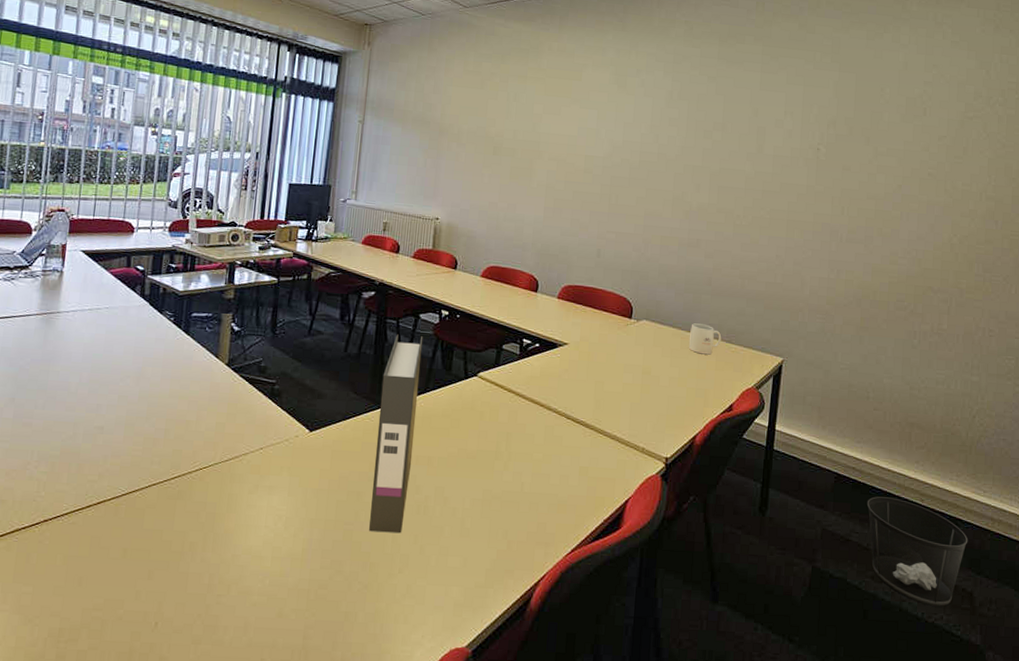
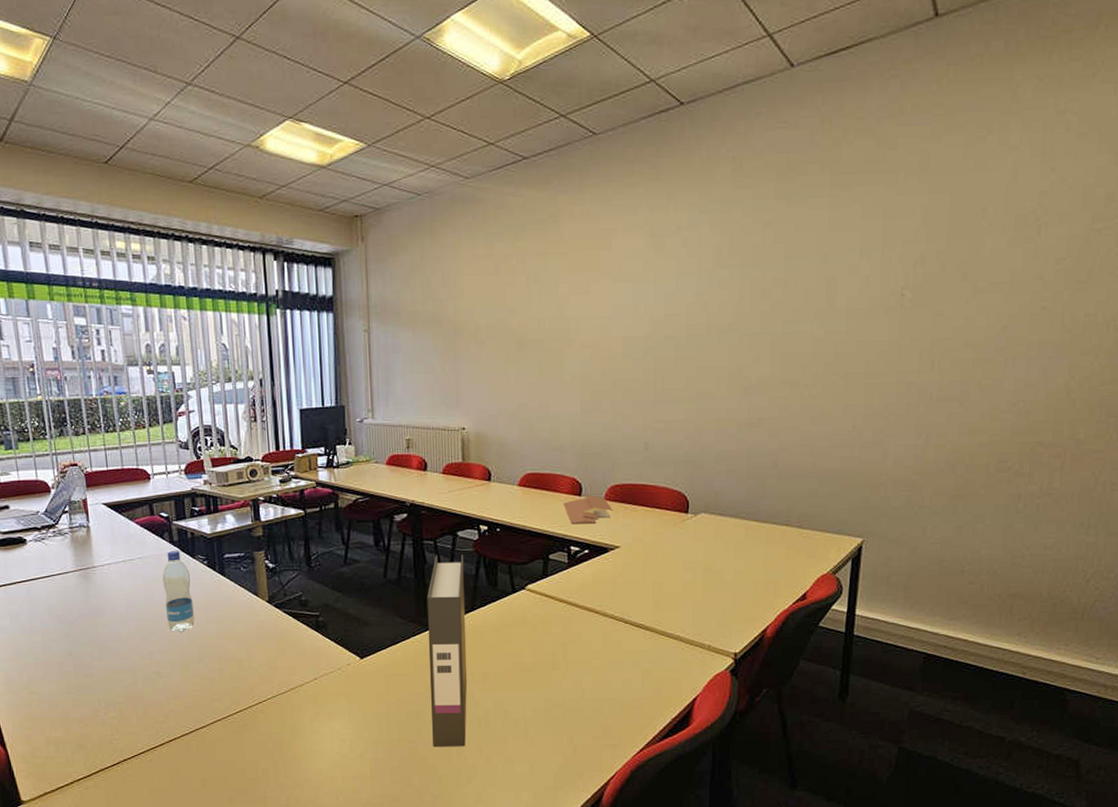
bottle: none [121,303,154,387] -> present [162,550,195,632]
papers: none [520,291,565,320] -> present [563,494,613,524]
mug: present [688,323,722,355] -> none [754,511,791,543]
waste bin: present [866,496,968,607] -> none [960,673,1076,777]

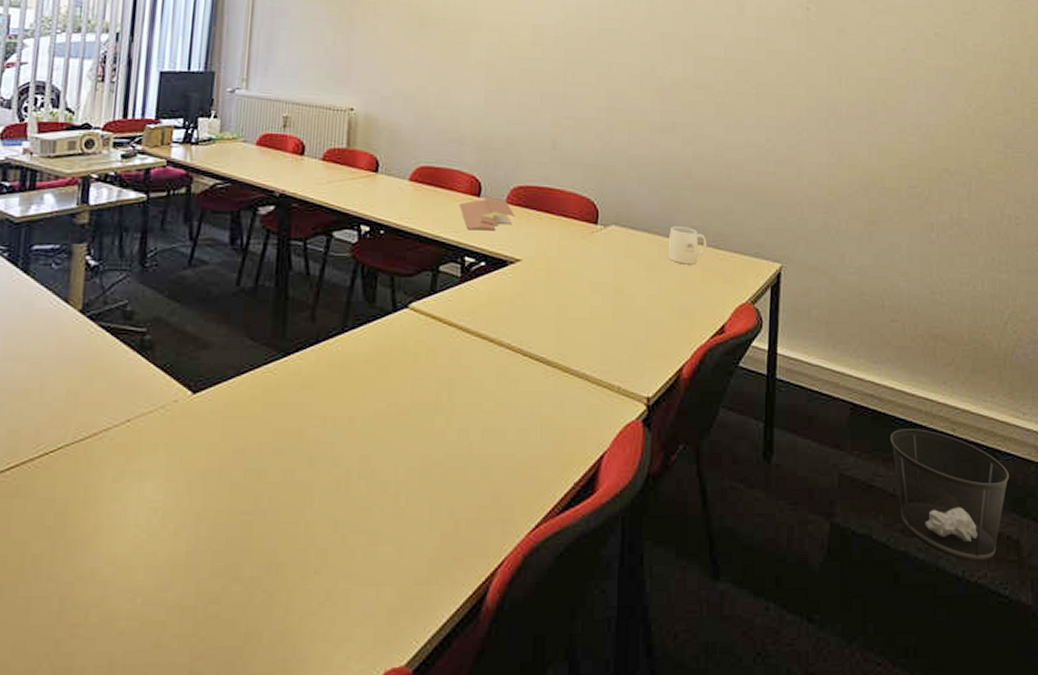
binder: present [426,554,467,747] -> none [274,259,339,522]
mug: none [754,511,791,543] -> present [668,226,707,265]
waste bin: none [960,673,1076,777] -> present [889,429,1010,561]

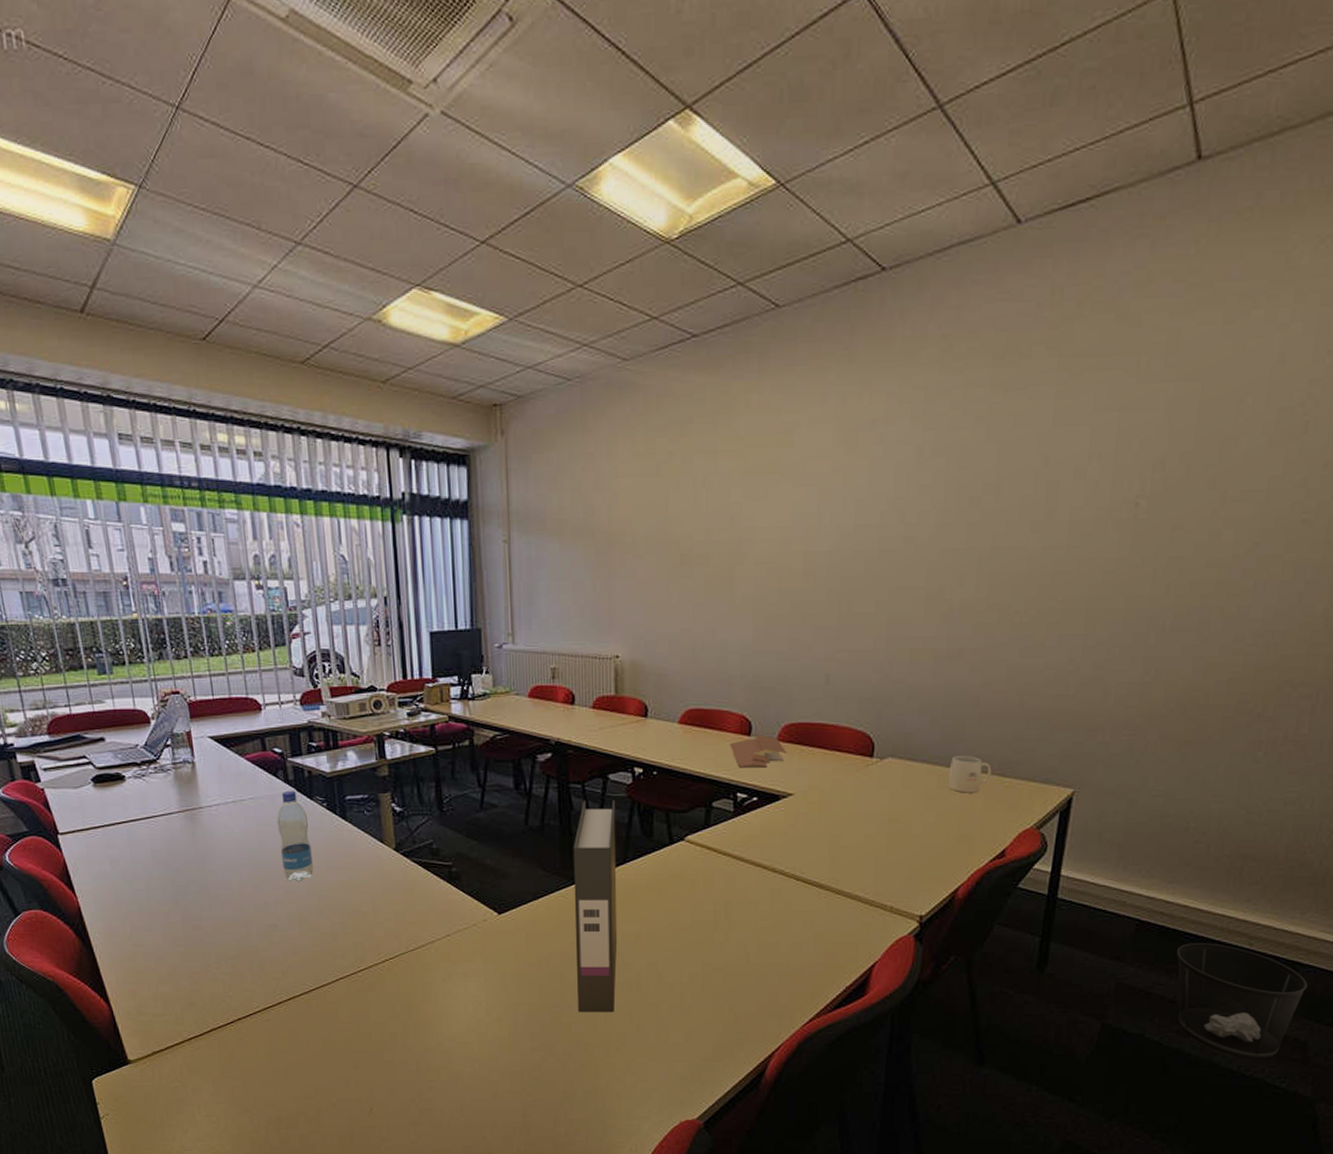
binder: none [274,259,339,522] -> present [573,800,618,1013]

